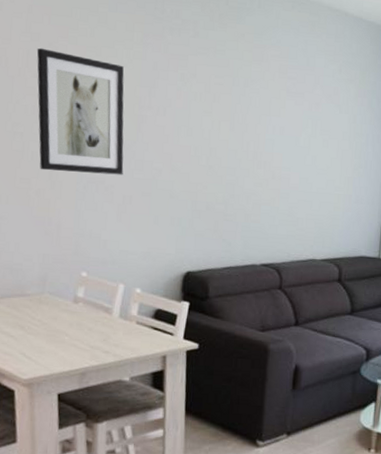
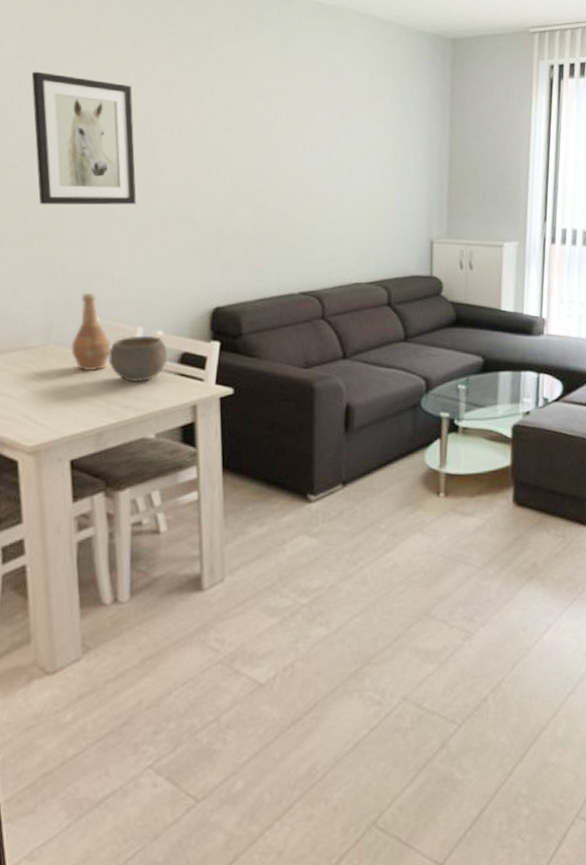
vase: none [62,250,96,319] -> present [71,292,112,371]
bowl: none [93,291,144,332] -> present [109,335,168,382]

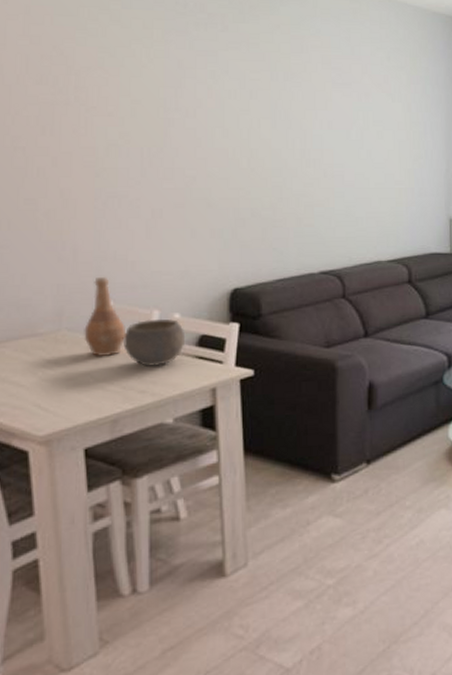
wall art: present [31,71,137,205] -> none [38,51,150,188]

